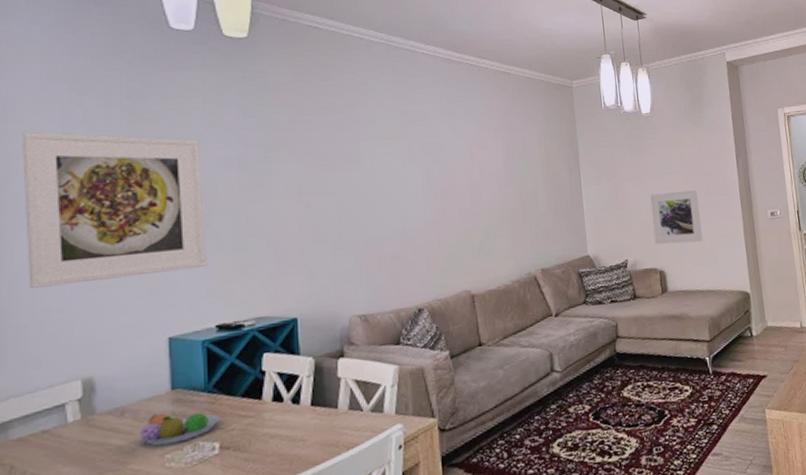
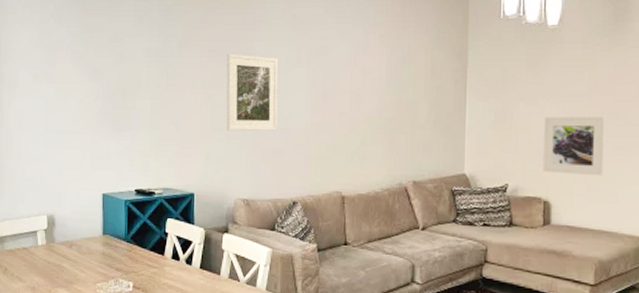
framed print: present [21,131,207,288] -> none [15,20,132,142]
fruit bowl: present [140,412,221,447] -> none [81,251,135,276]
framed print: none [327,155,395,242] -> present [226,53,279,132]

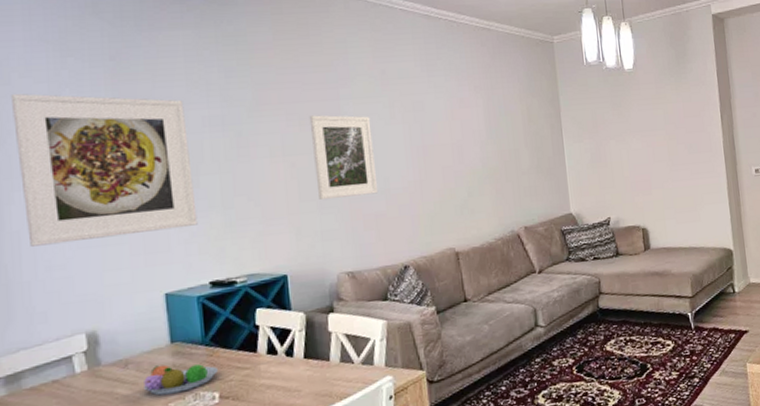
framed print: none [15,20,132,142] -> present [10,93,198,247]
fruit bowl: none [81,251,135,276] -> present [144,364,219,396]
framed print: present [543,116,605,176] -> none [632,146,687,202]

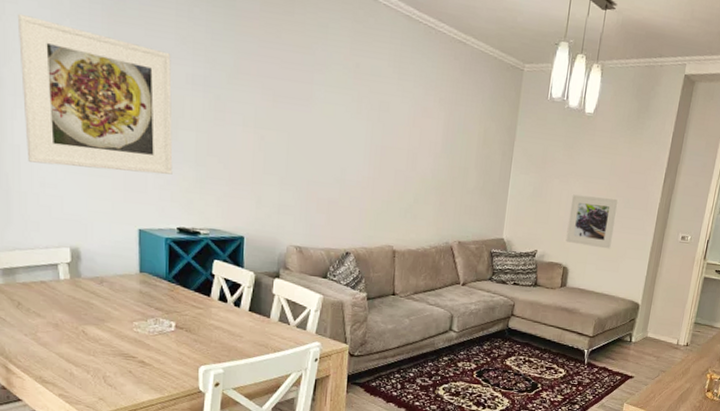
fruit bowl: present [144,364,219,396] -> none [115,288,177,315]
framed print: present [309,115,379,201] -> none [280,94,338,182]
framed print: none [632,146,687,202] -> present [565,194,619,250]

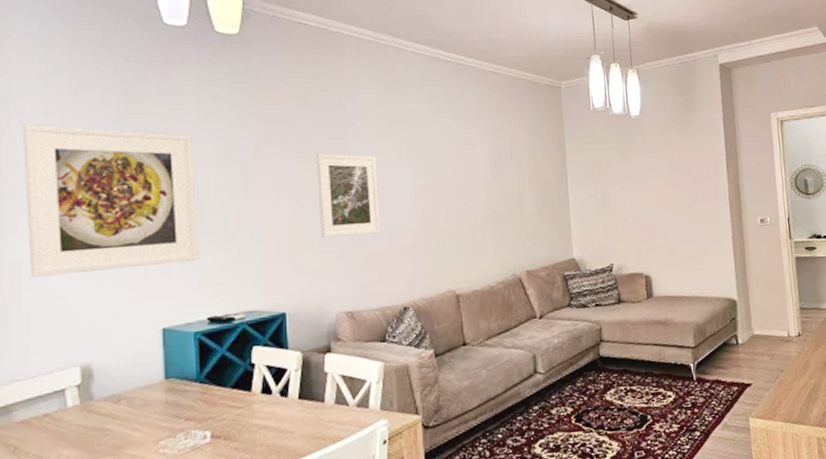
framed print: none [280,94,338,182] -> present [315,153,381,239]
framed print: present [565,194,619,250] -> none [637,194,691,249]

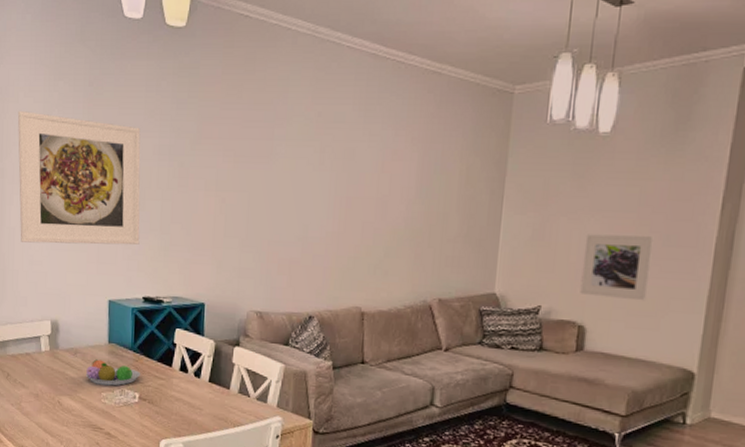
fruit bowl: none [136,401,212,433] -> present [86,359,141,386]
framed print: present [315,153,381,239] -> none [241,153,300,240]
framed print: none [637,194,691,249] -> present [580,234,654,301]

